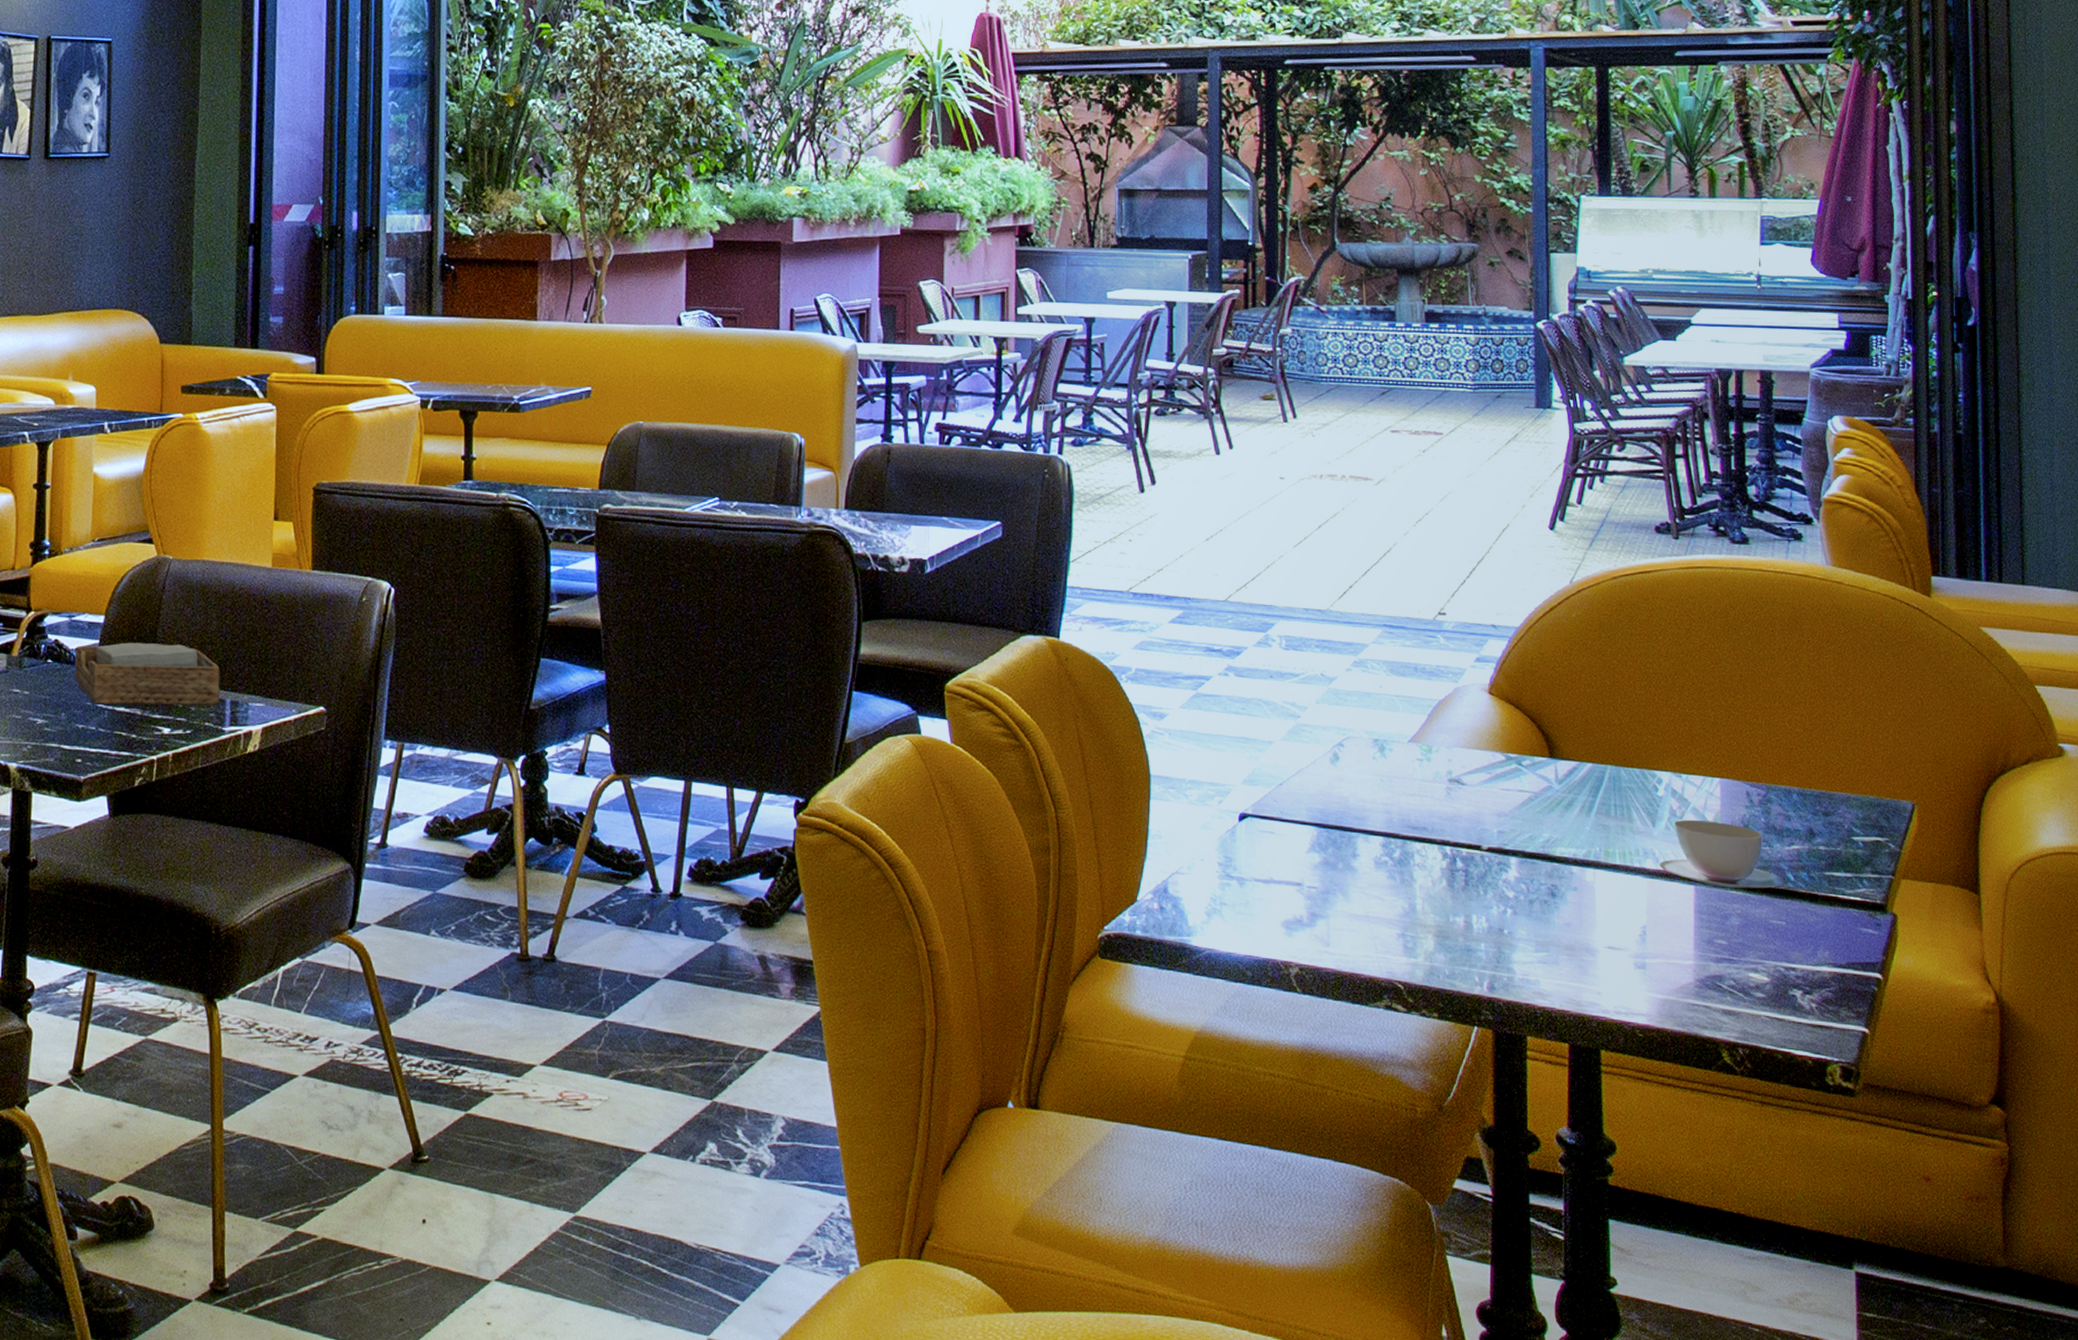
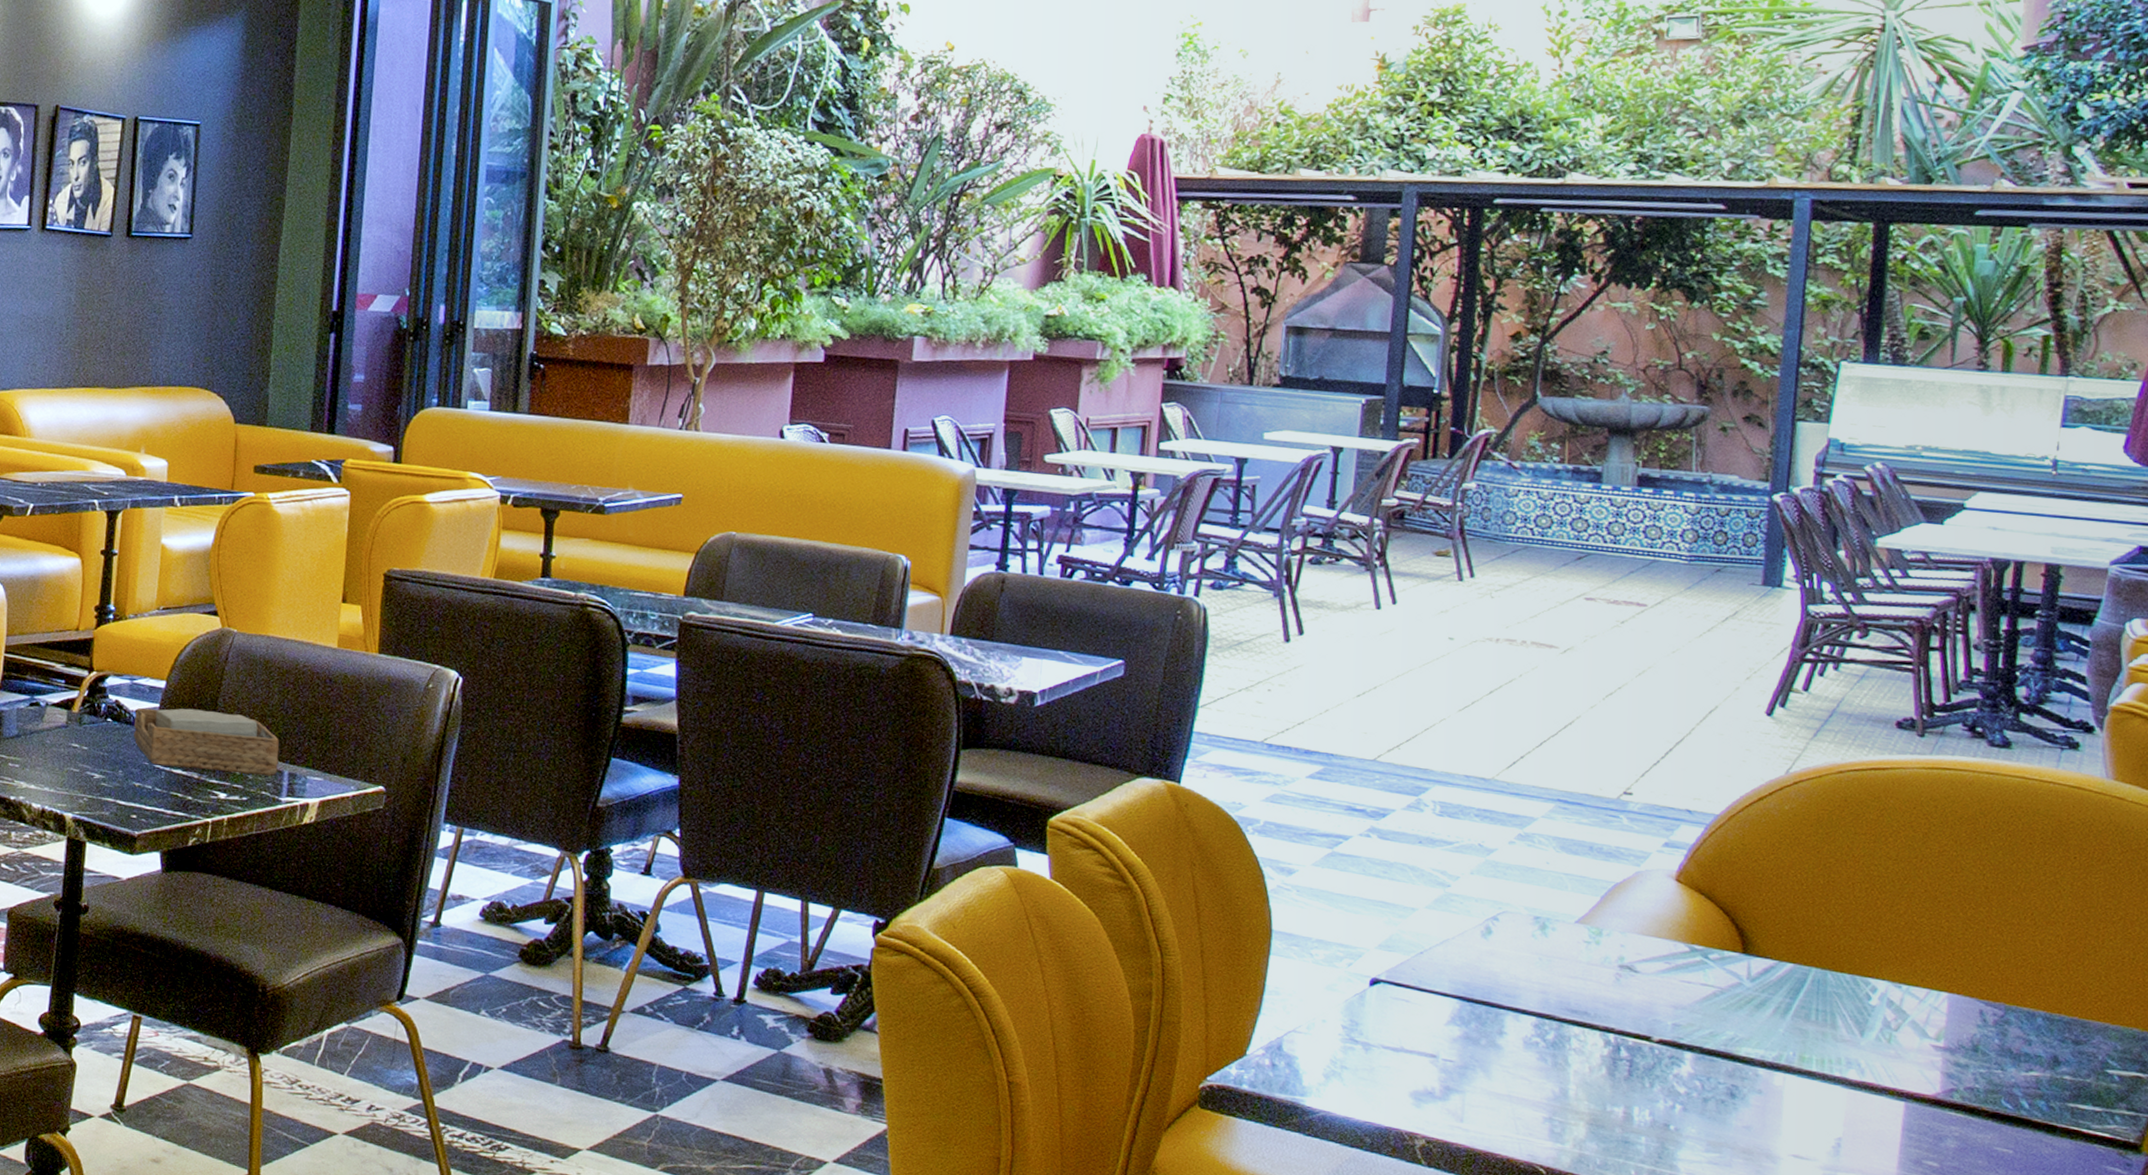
teacup: present [1659,819,1786,889] -> none [1864,1032,2018,1114]

